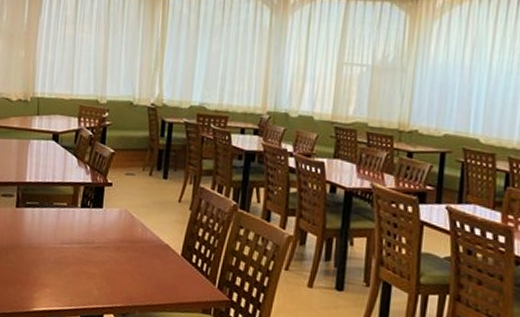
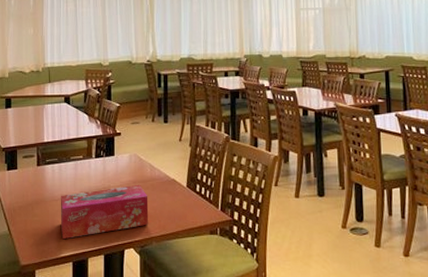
tissue box: none [36,243,136,293] -> present [60,184,149,240]

